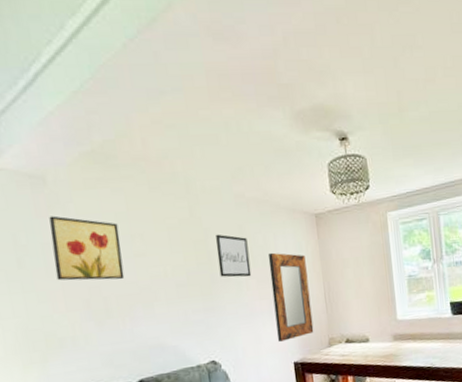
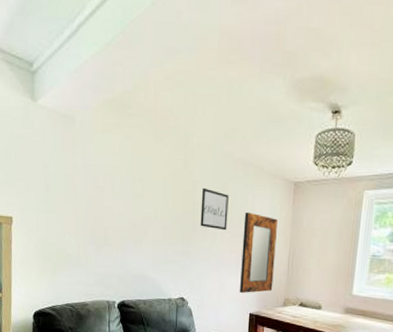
wall art: present [49,215,125,281] -> none [72,152,124,215]

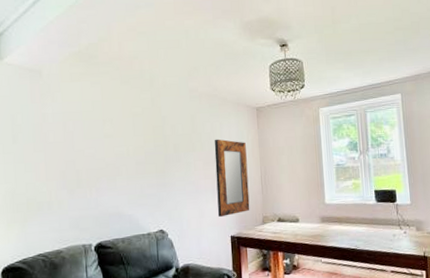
wall art: present [200,187,229,231] -> none [171,121,199,159]

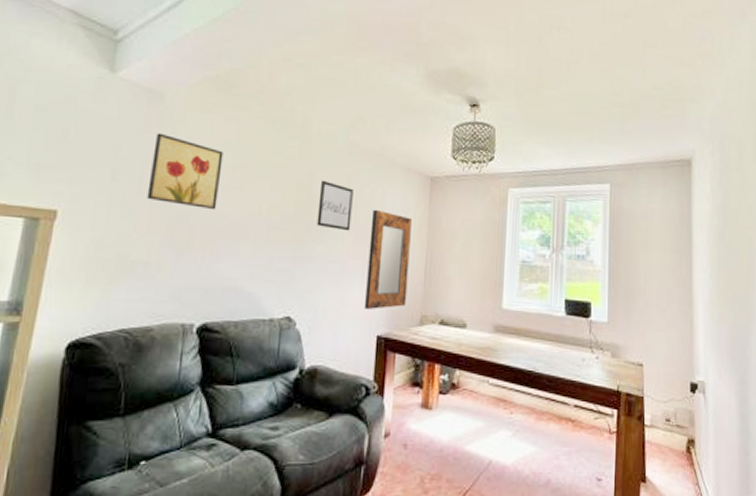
wall art: none [40,102,95,156] -> present [147,133,223,210]
wall art: none [171,121,199,159] -> present [317,180,353,231]

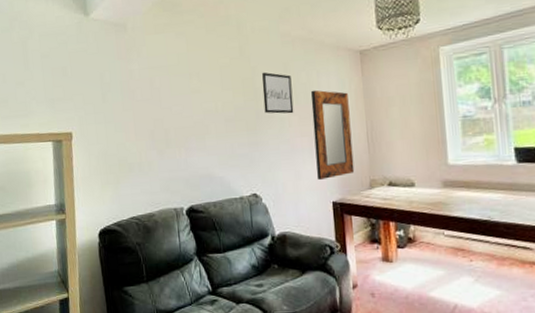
wall art: present [147,133,223,210] -> none [127,57,183,114]

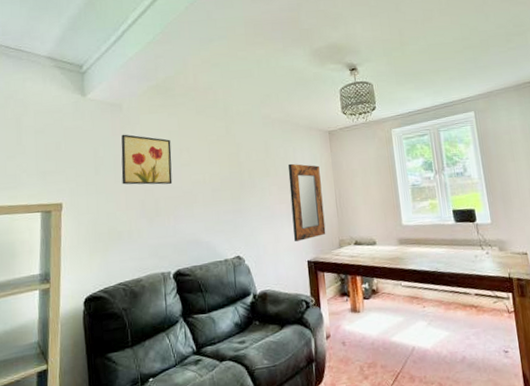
wall art: none [127,57,183,114] -> present [121,134,173,185]
wall art: present [262,72,294,114] -> none [245,148,274,184]

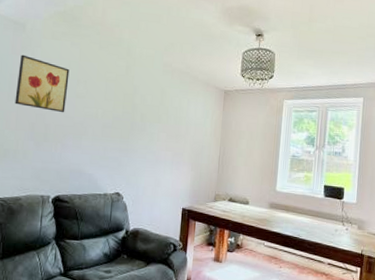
home mirror: present [288,163,326,241] -> none [173,114,209,189]

